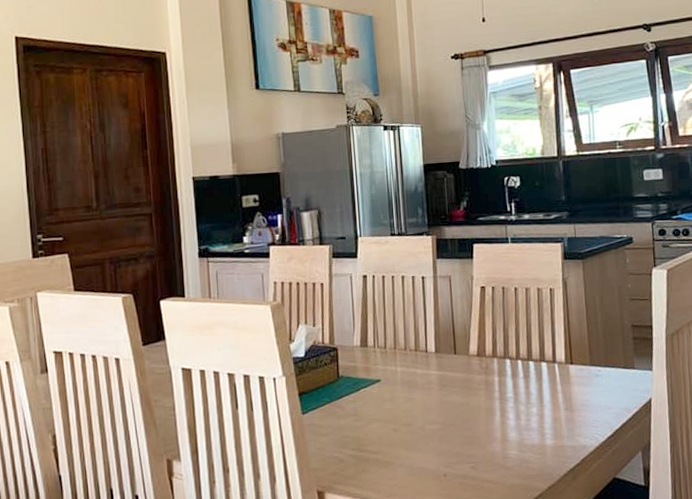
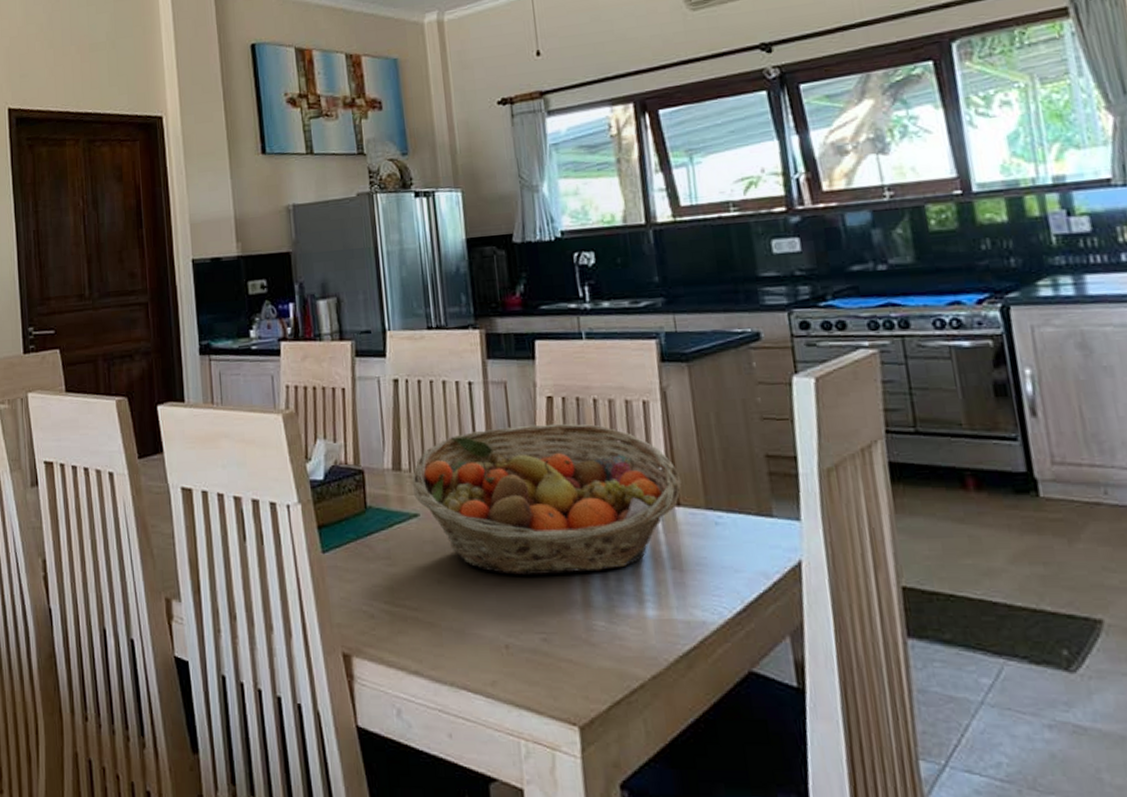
fruit basket: none [375,307,575,422] -> present [411,423,682,575]

